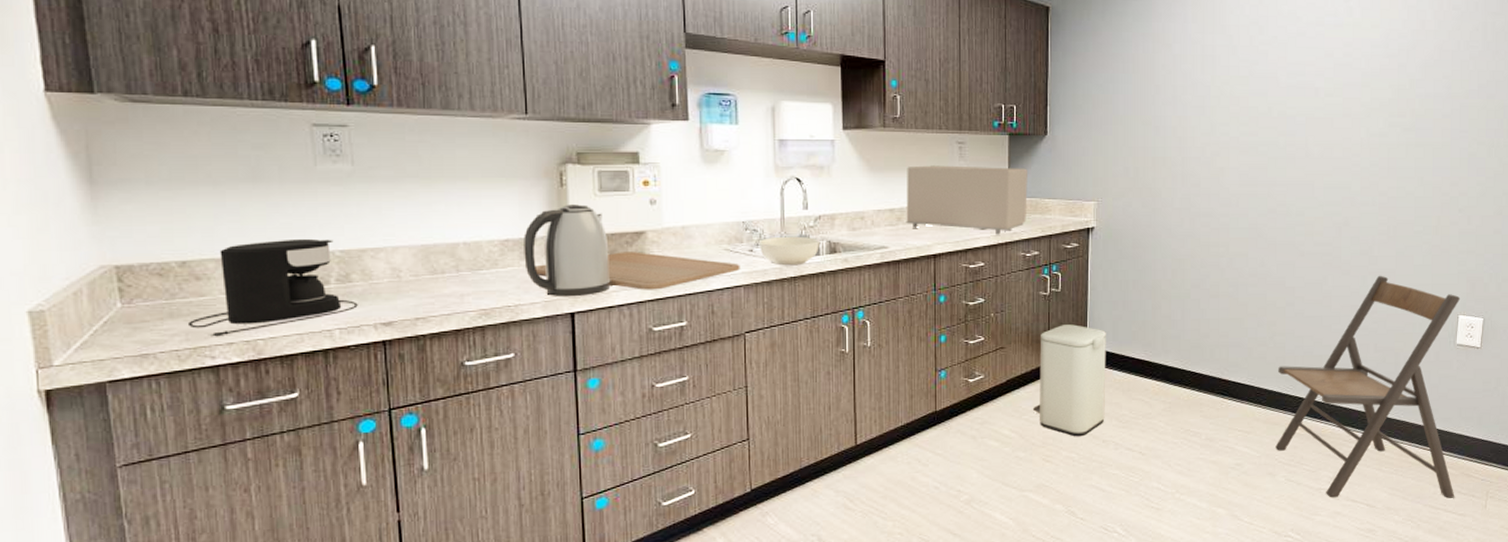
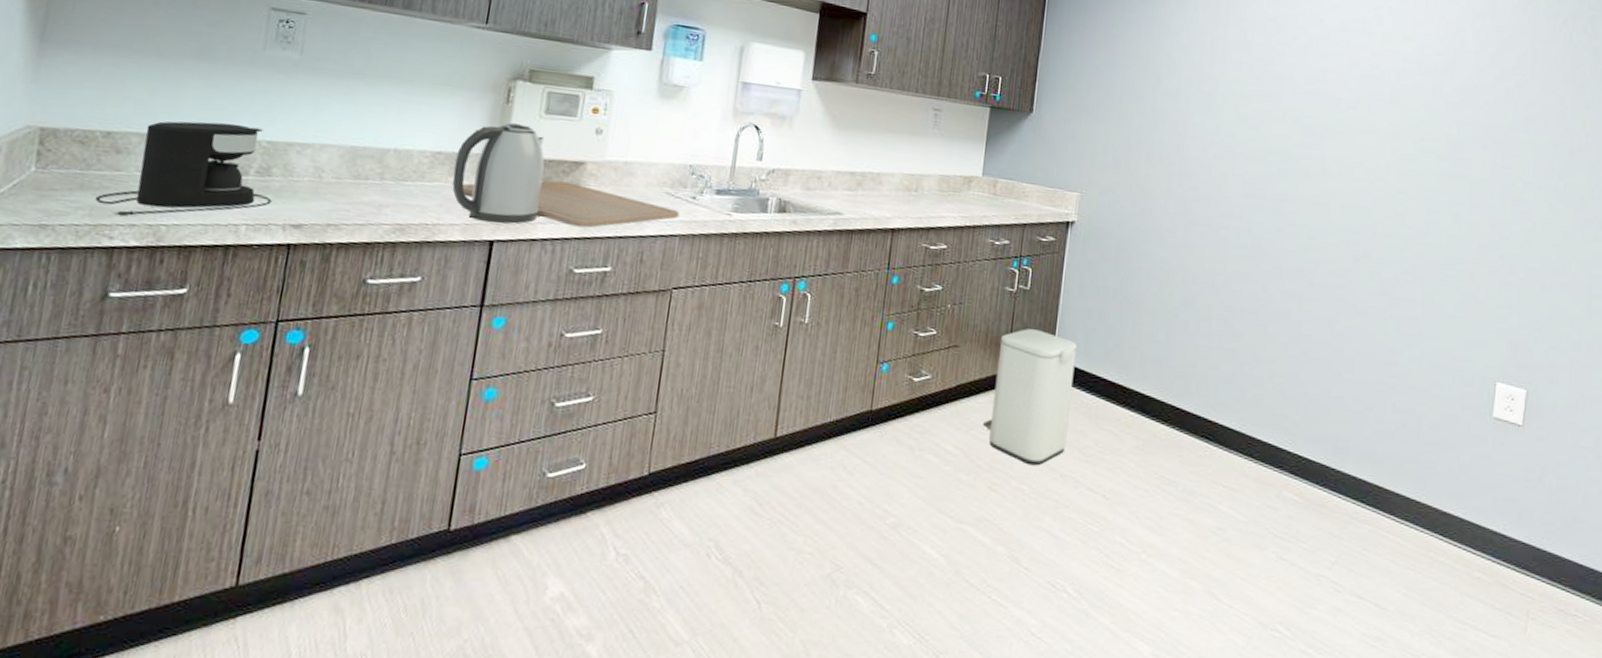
bowl: present [758,236,821,266] -> none [703,186,771,222]
microwave: present [906,165,1027,235] -> none [866,128,1007,217]
folding chair: present [1275,275,1461,498] -> none [1266,321,1499,613]

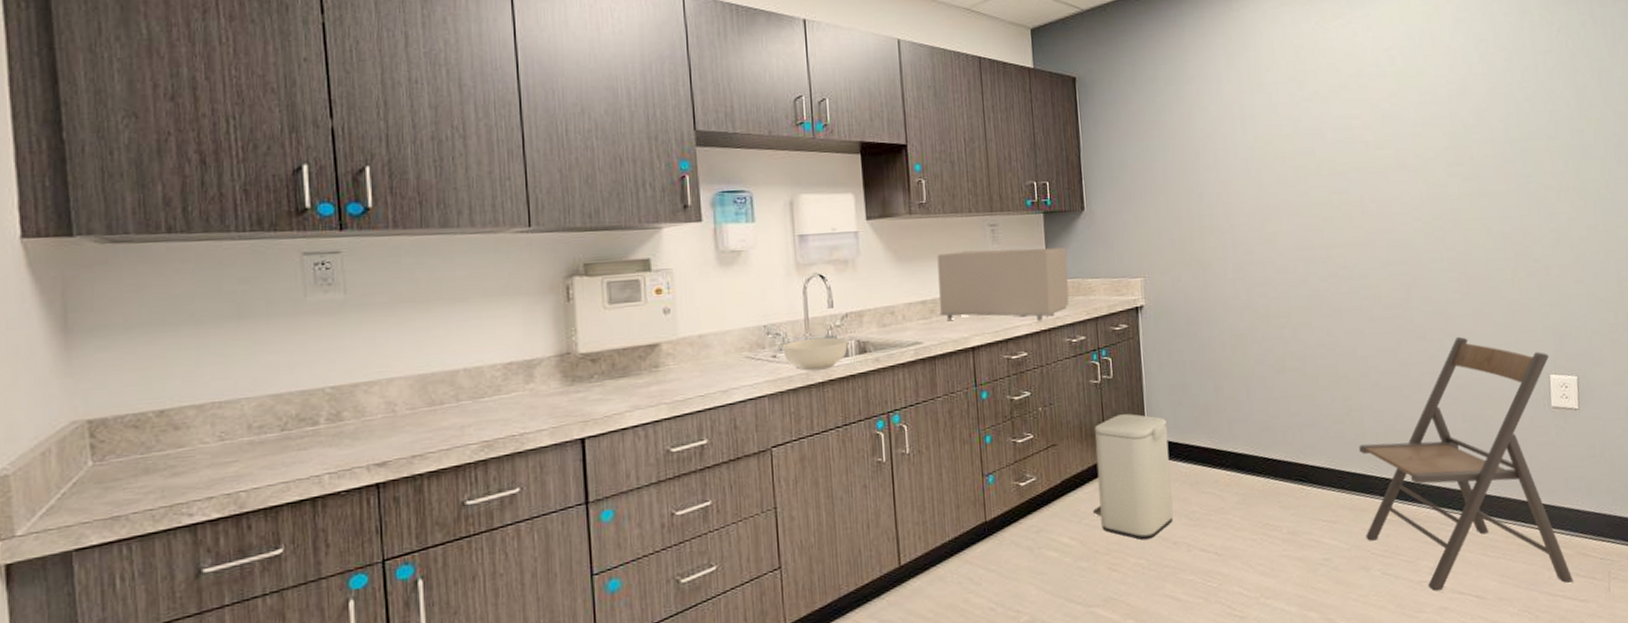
coffee maker: present [95,121,272,217] -> none [165,375,349,492]
kettle: present [452,123,545,225] -> none [528,319,624,423]
chopping board: present [462,180,680,228] -> none [541,366,764,408]
bowl: none [703,186,771,222] -> present [781,337,849,371]
microwave: none [866,128,1007,217] -> present [937,247,1069,322]
folding chair: none [1266,321,1499,613] -> present [1359,336,1574,591]

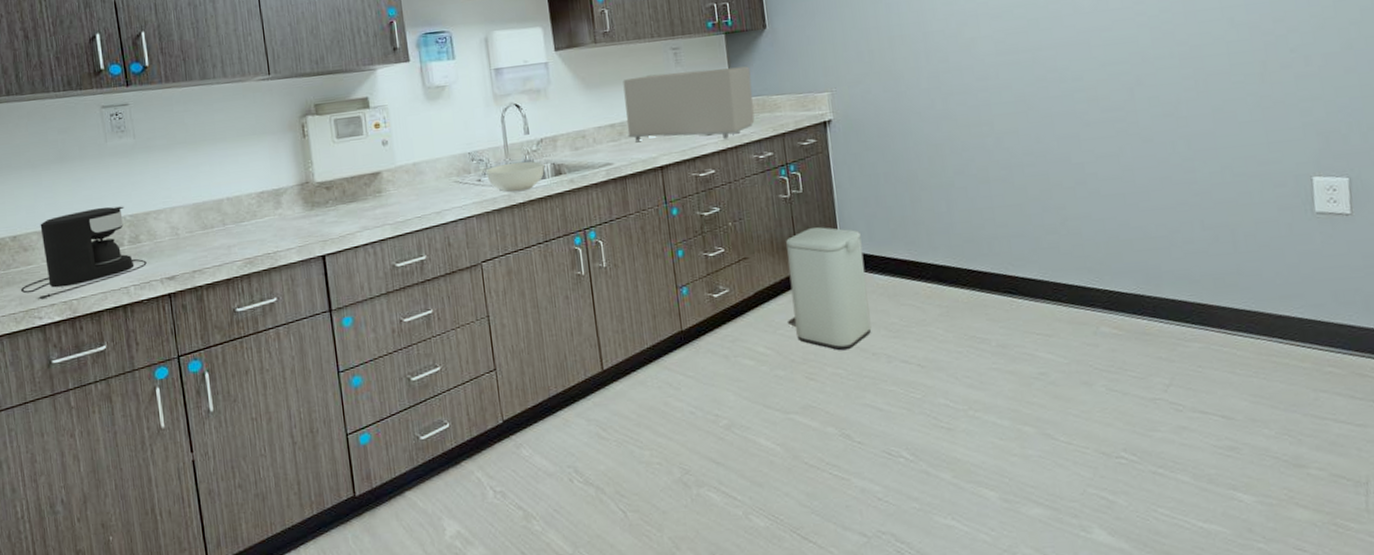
coffee maker: none [165,375,349,492] -> present [21,206,147,300]
folding chair: present [1359,336,1574,591] -> none [1077,138,1347,409]

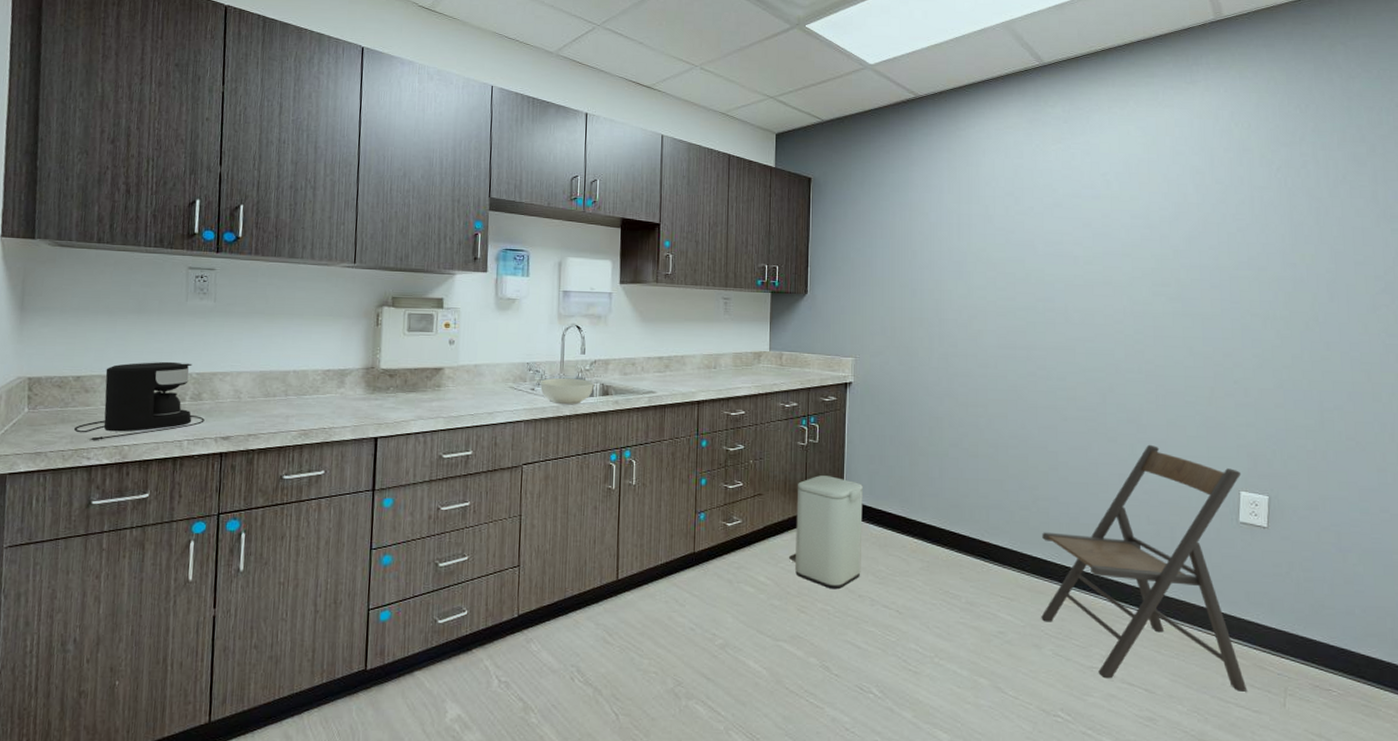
microwave: present [623,66,755,143] -> none [673,318,788,386]
folding chair: none [1077,138,1347,409] -> present [1041,444,1248,692]

